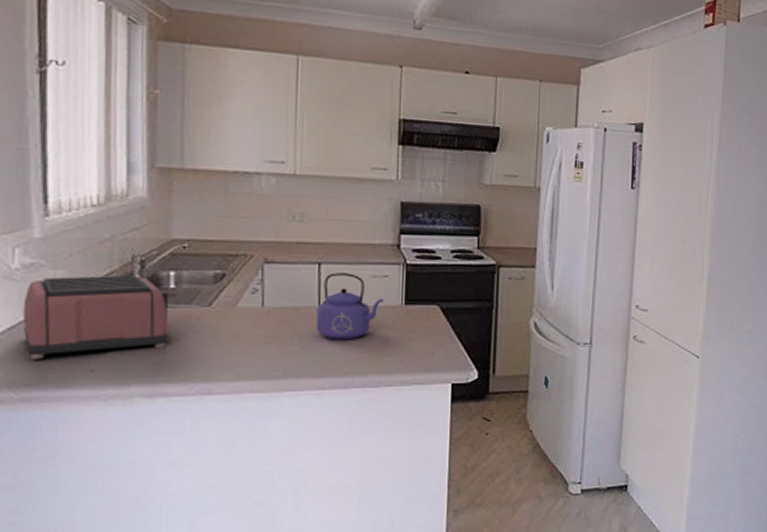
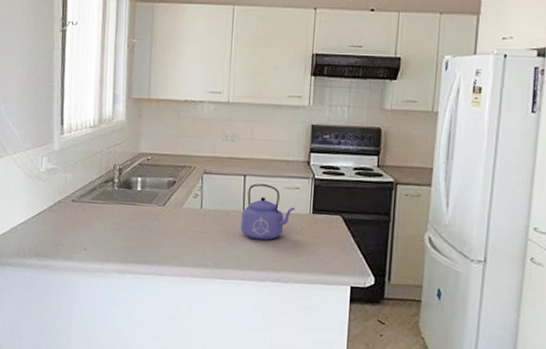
toaster: present [22,275,177,359] -> none [45,178,142,238]

